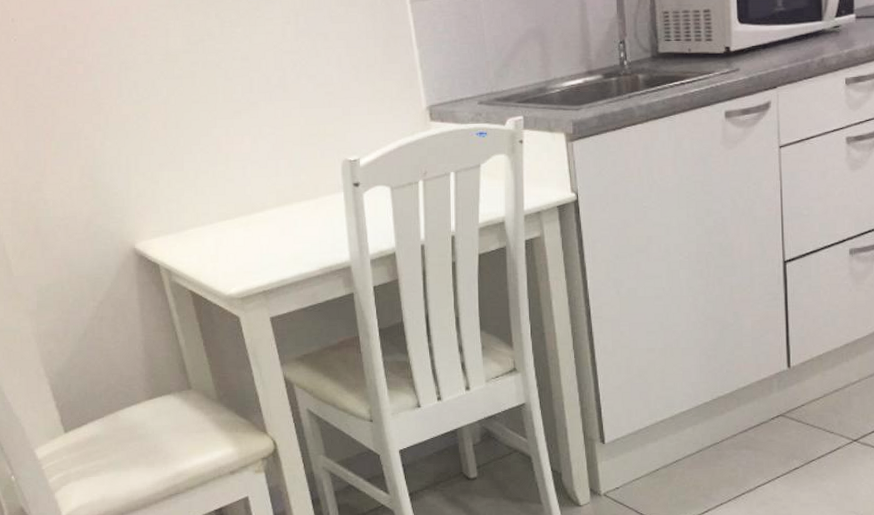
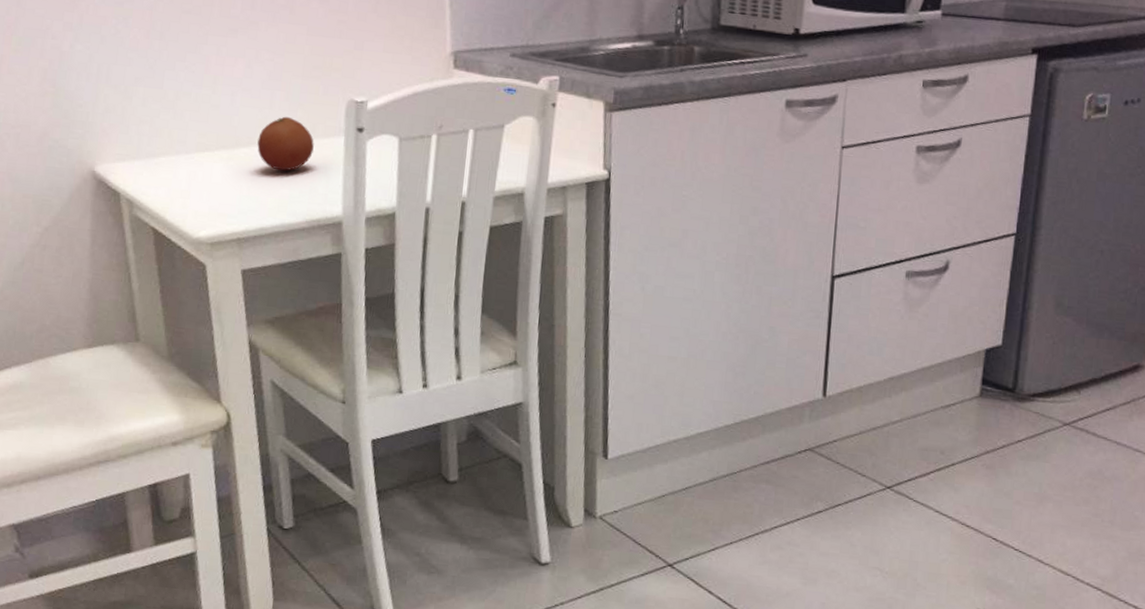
fruit: none [270,181,318,228] -> present [257,116,314,171]

